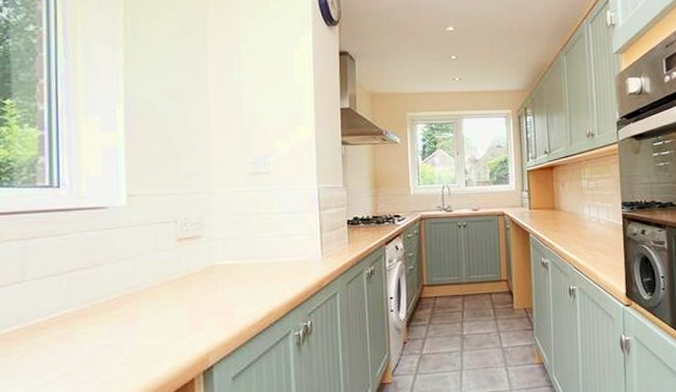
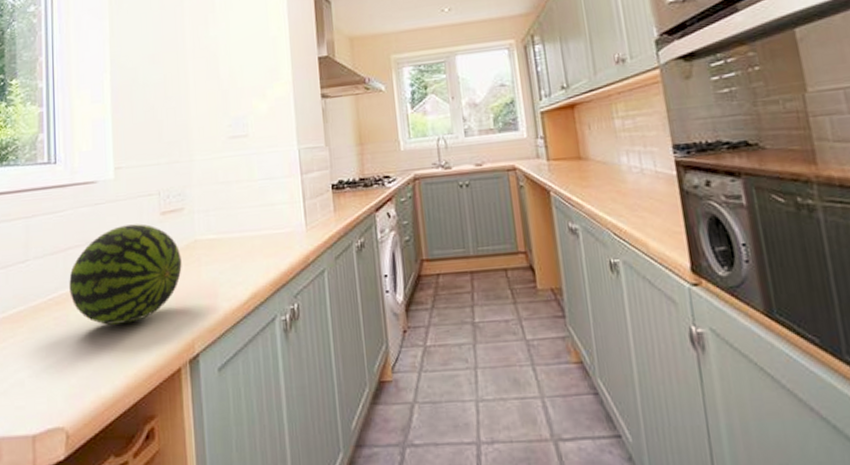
fruit: none [74,249,198,342] -> present [69,224,182,325]

